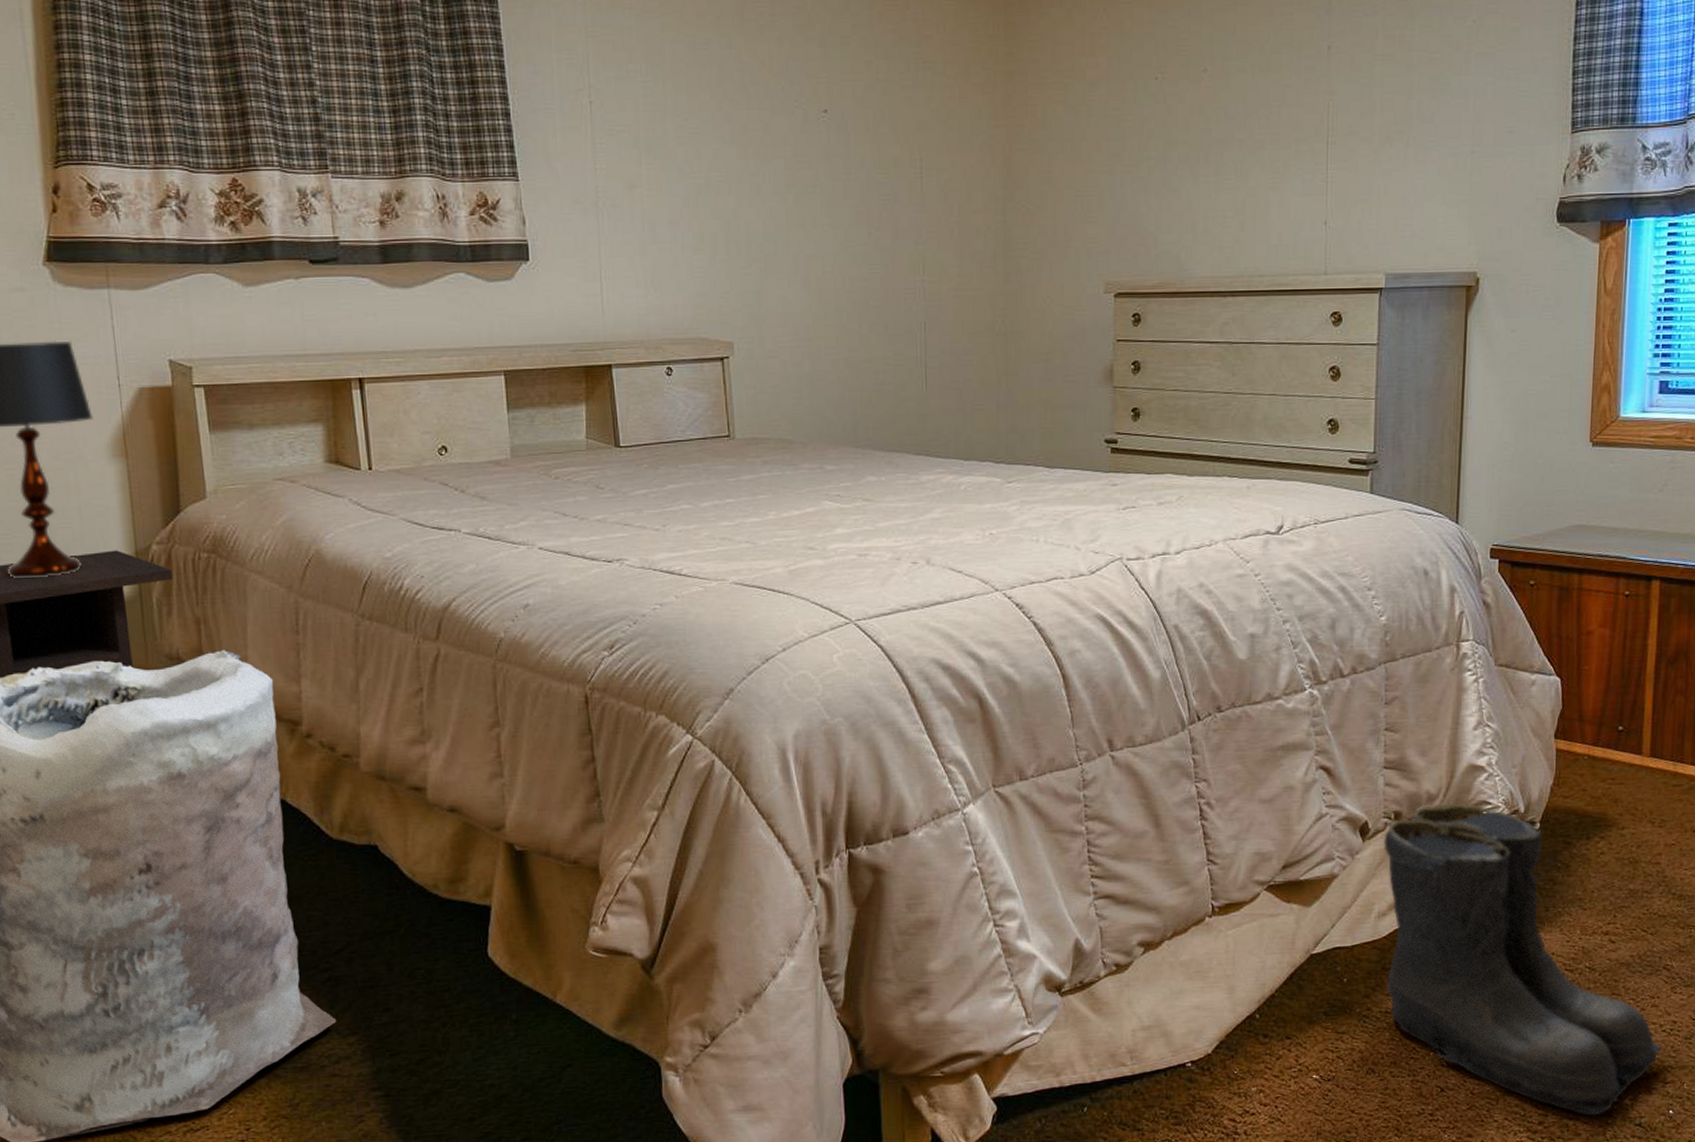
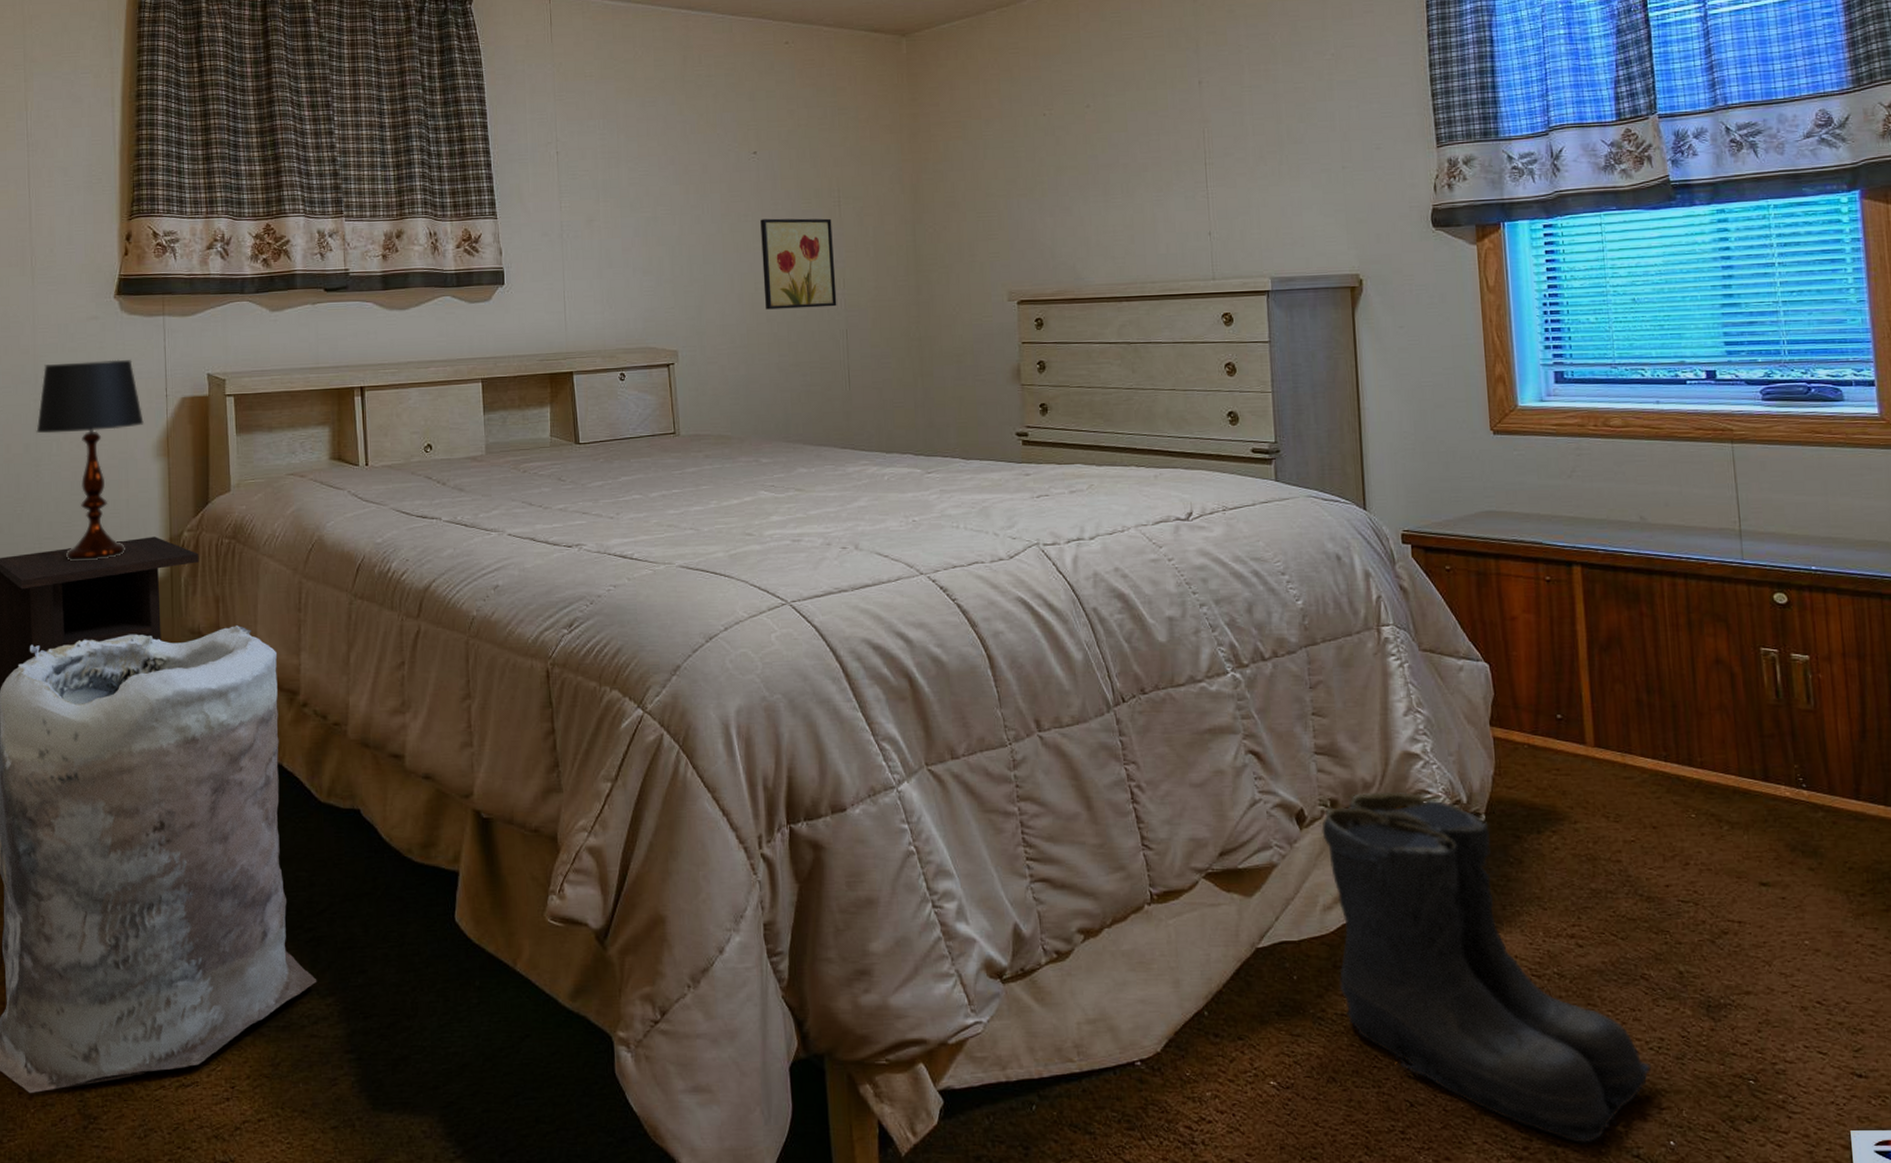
wall art: none [830,190,915,297] -> present [760,218,837,310]

